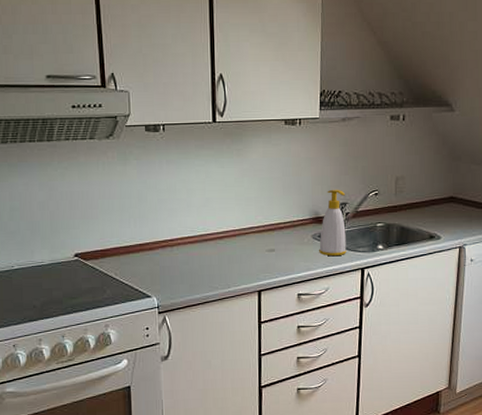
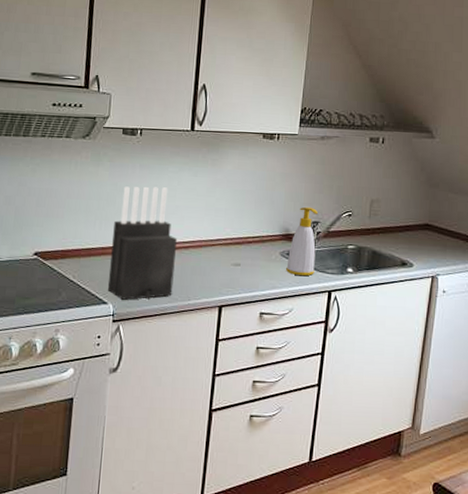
knife block: none [148,181,212,292] -> present [108,186,178,300]

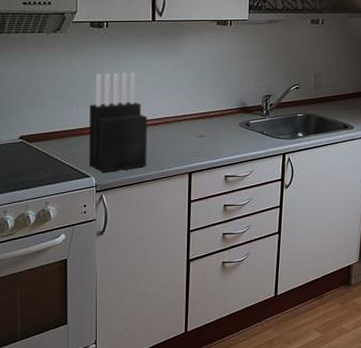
soap bottle: present [286,206,318,276] -> none [245,82,270,143]

